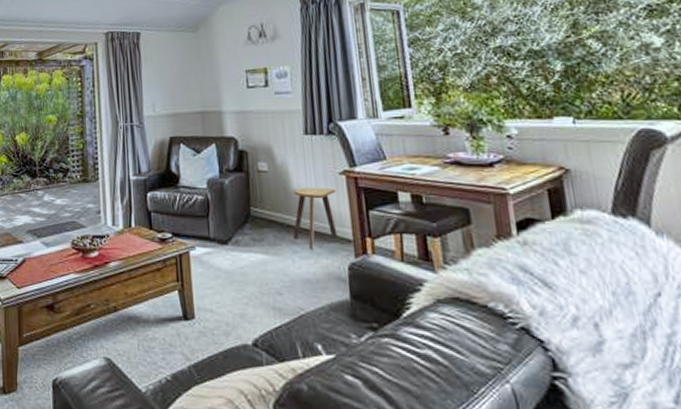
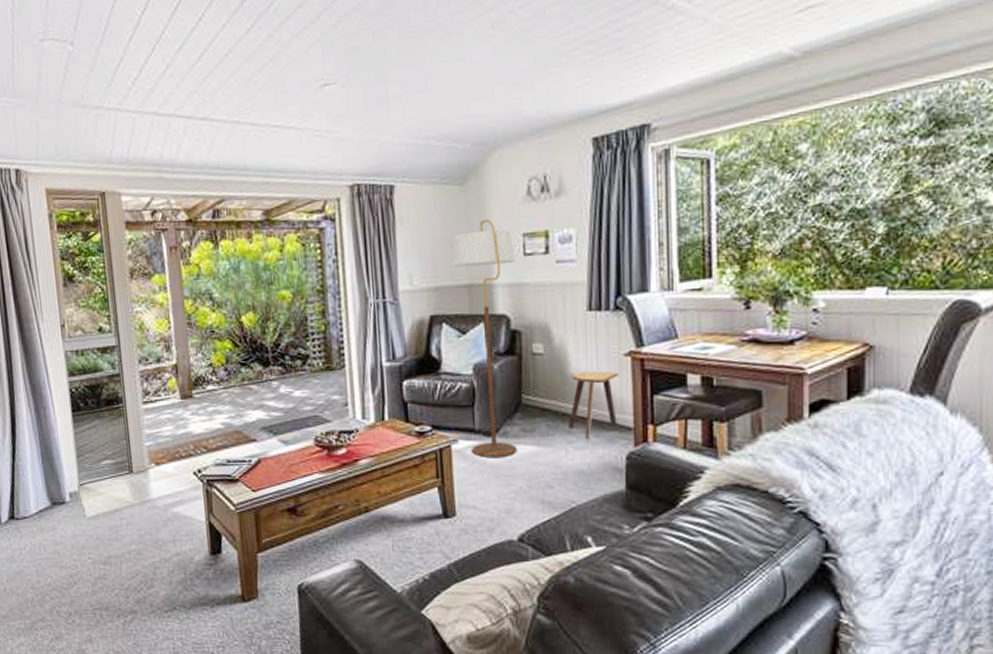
floor lamp: none [187,59,249,264] -> present [452,219,518,457]

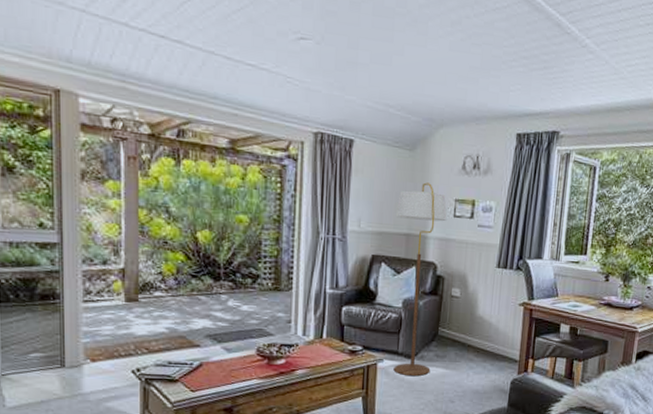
stool: present [569,371,619,440] -> none [472,314,513,367]

